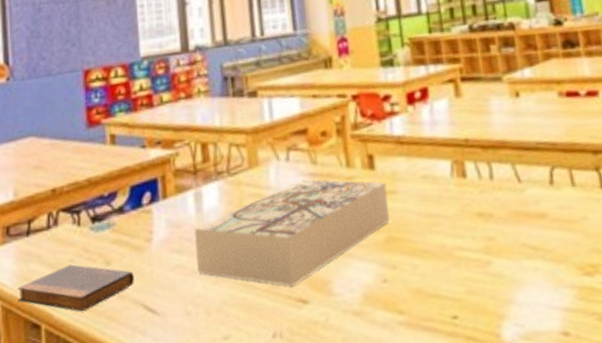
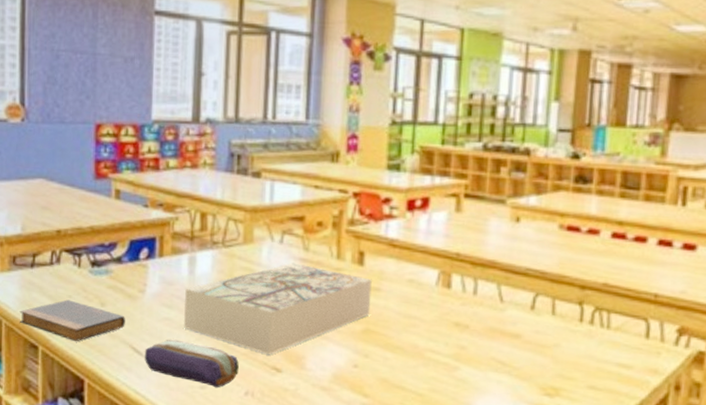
pencil case: none [159,287,263,336] -> present [145,339,239,388]

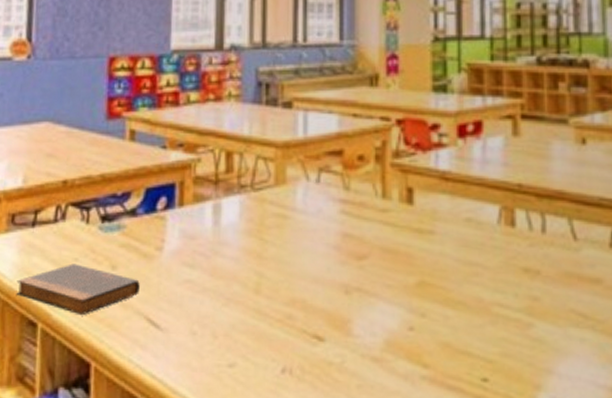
pencil case: present [145,339,239,388] -> none [162,306,273,366]
board game: present [184,263,372,355] -> none [208,205,424,321]

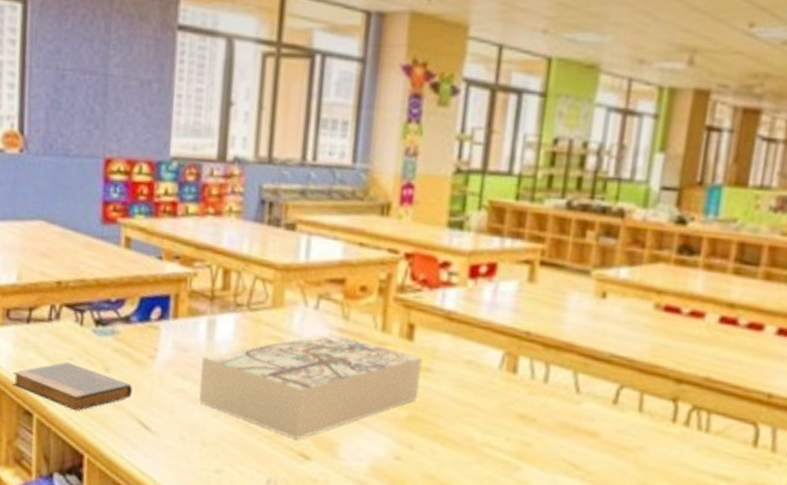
board game: none [208,205,424,321] -> present [199,333,422,440]

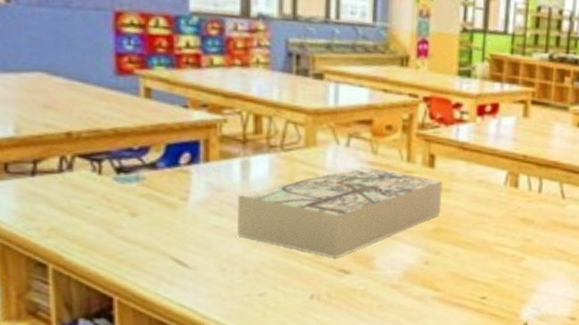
book: present [12,362,132,411] -> none [18,211,164,257]

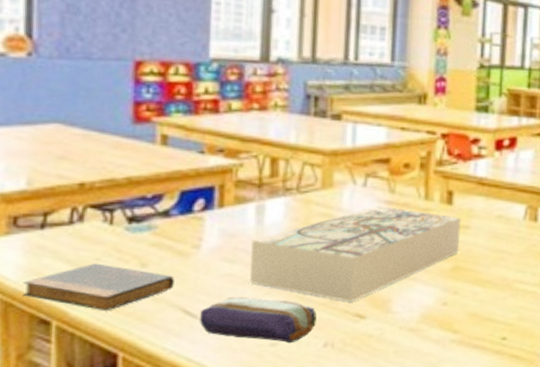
book: none [18,211,164,257] -> present [22,263,174,311]
pencil case: none [190,248,303,295] -> present [200,296,317,344]

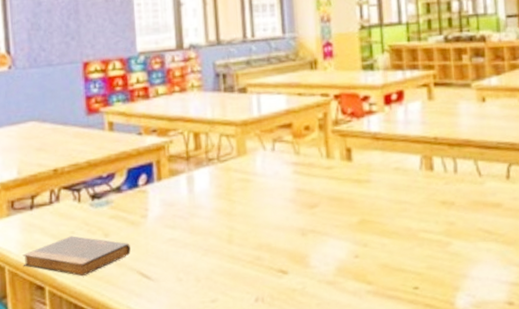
pencil case: present [200,296,317,344] -> none [153,258,247,300]
board game: present [250,206,461,303] -> none [187,167,364,259]

